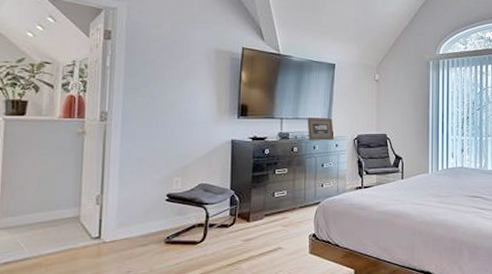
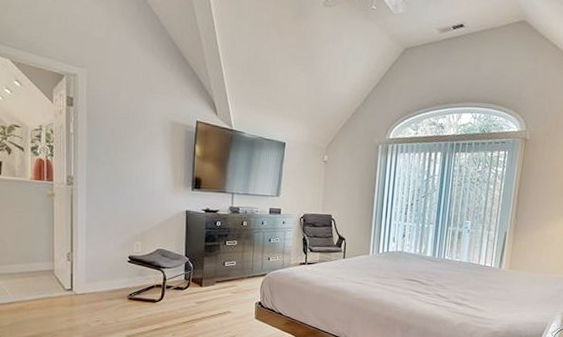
picture frame: present [307,118,334,141] -> none [256,194,282,217]

